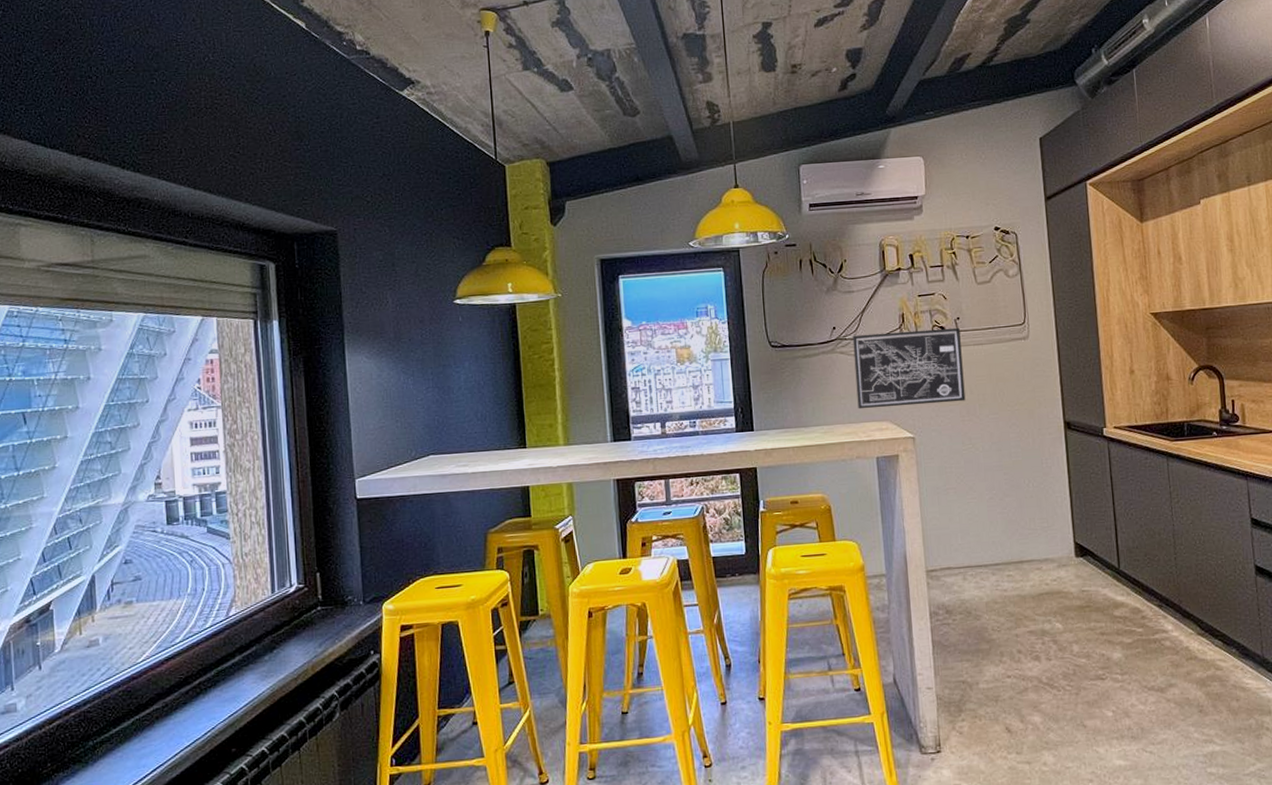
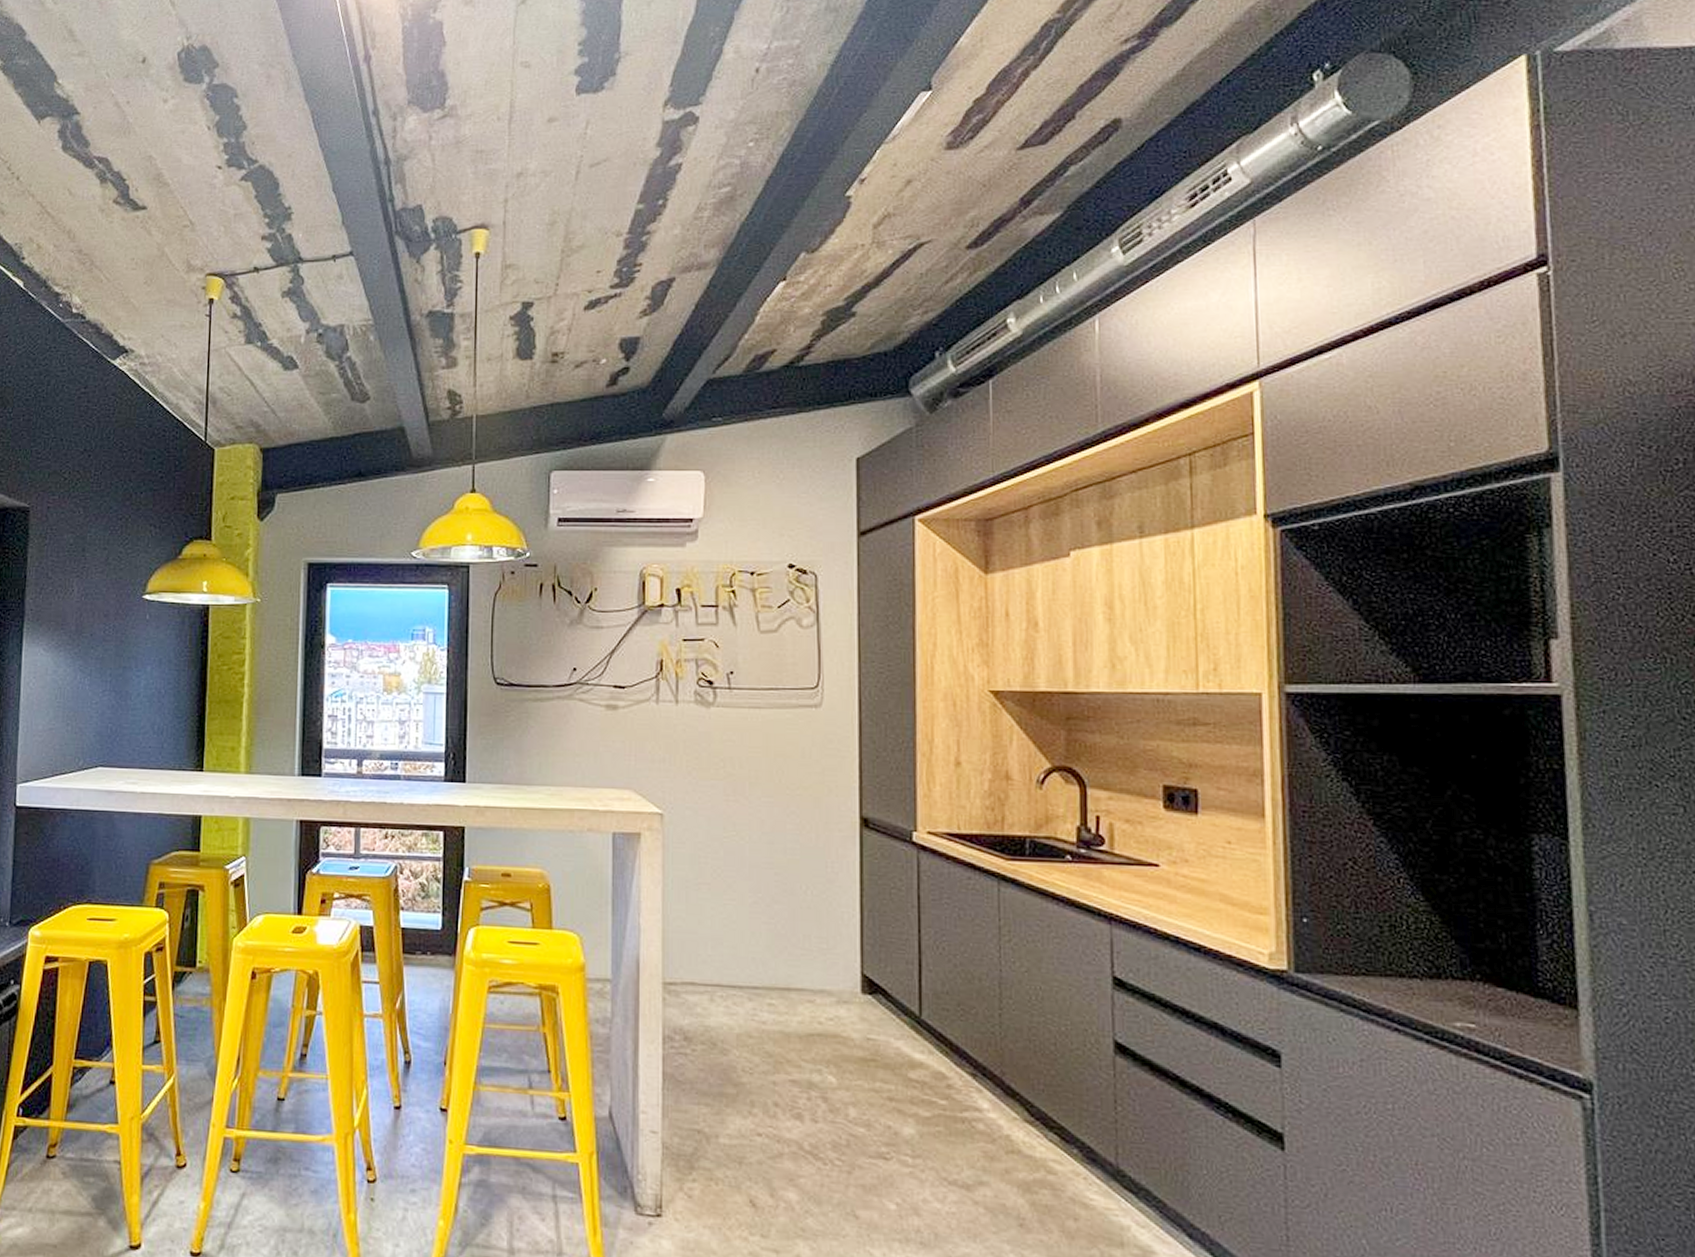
wall art: present [852,327,966,409] -> none [595,680,733,776]

